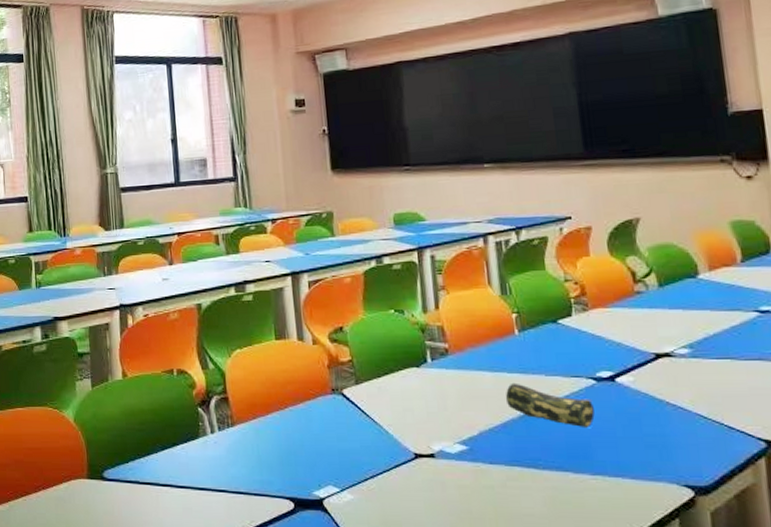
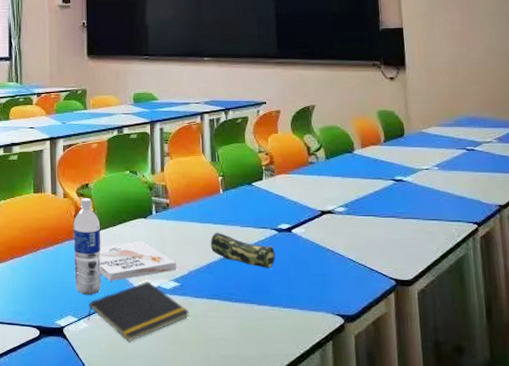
water bottle: none [327,343,368,461] -> present [73,197,101,295]
notepad: none [352,443,483,517] -> present [88,281,190,341]
book: none [362,394,463,444] -> present [99,240,176,281]

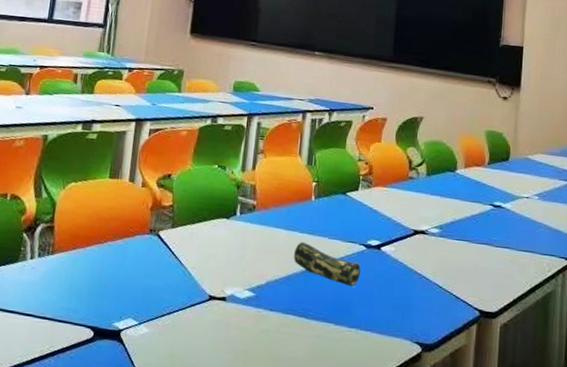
water bottle: present [73,197,101,295] -> none [141,189,178,298]
notepad: present [88,281,190,341] -> none [149,287,261,352]
book: present [99,240,176,281] -> none [170,242,254,285]

